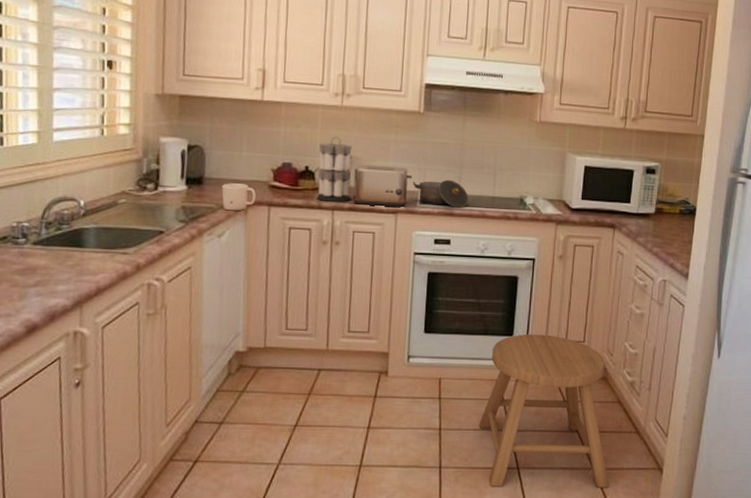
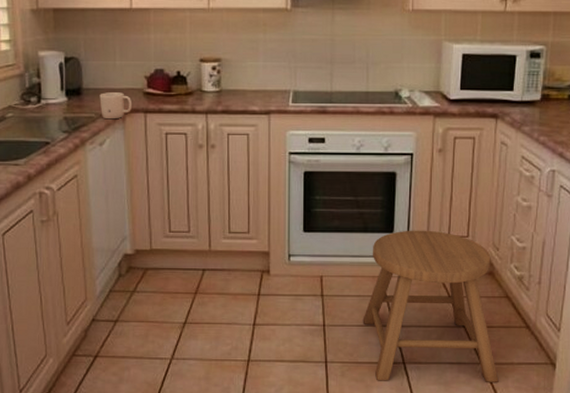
spice rack: present [317,136,352,202] -> none [189,40,223,105]
toaster: present [353,164,413,208] -> none [225,66,283,108]
cooking pot: present [412,179,469,208] -> none [283,76,341,105]

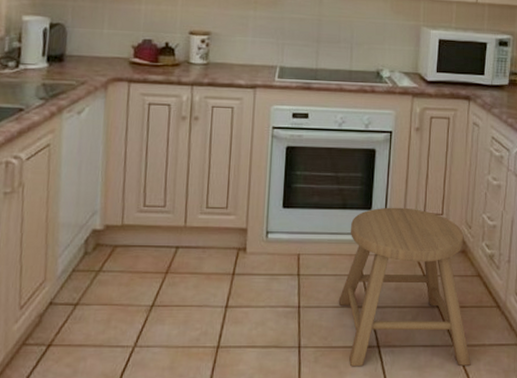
mug: present [99,92,133,120] -> none [82,60,117,88]

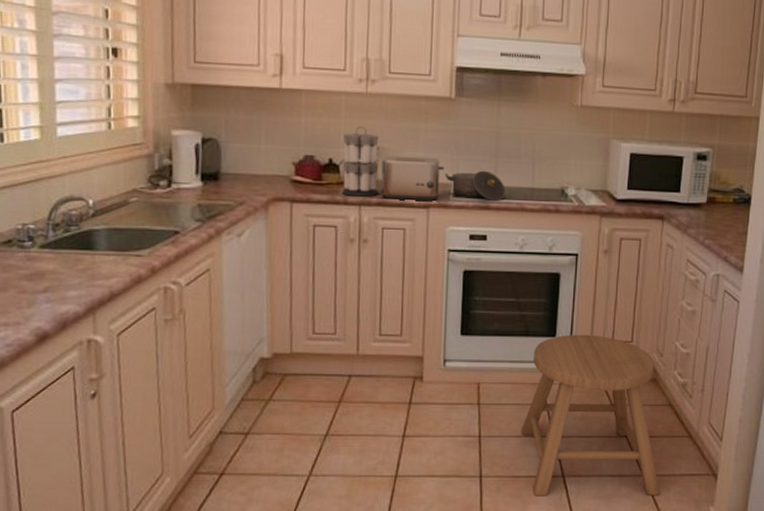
spice rack: none [177,13,212,78] -> present [342,126,379,197]
toaster: none [212,40,271,83] -> present [381,155,445,202]
cooking pot: none [270,54,326,82] -> present [444,170,506,201]

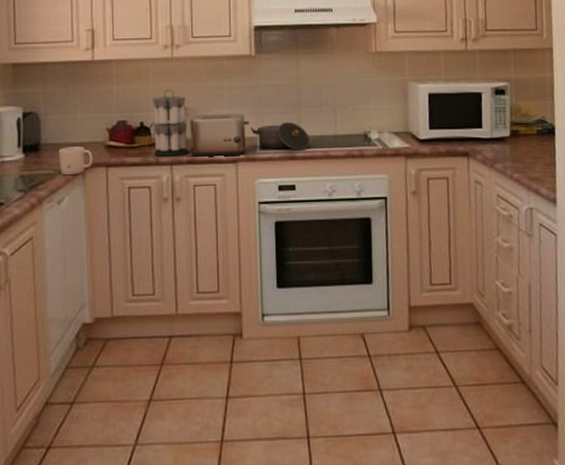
mug: none [239,178,278,209] -> present [58,146,94,176]
stool: present [521,334,660,496] -> none [345,279,499,457]

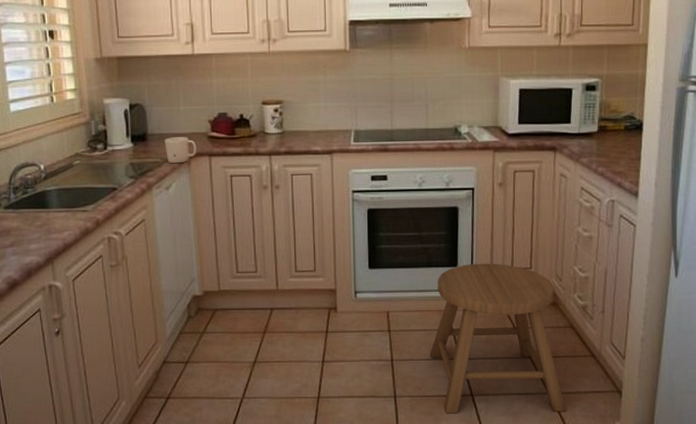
spice rack: present [153,89,188,157] -> none [251,83,286,147]
toaster: present [190,113,250,158] -> none [287,106,344,149]
cooking pot: present [250,121,310,150] -> none [344,115,402,143]
stool: none [345,279,499,457] -> present [430,263,566,414]

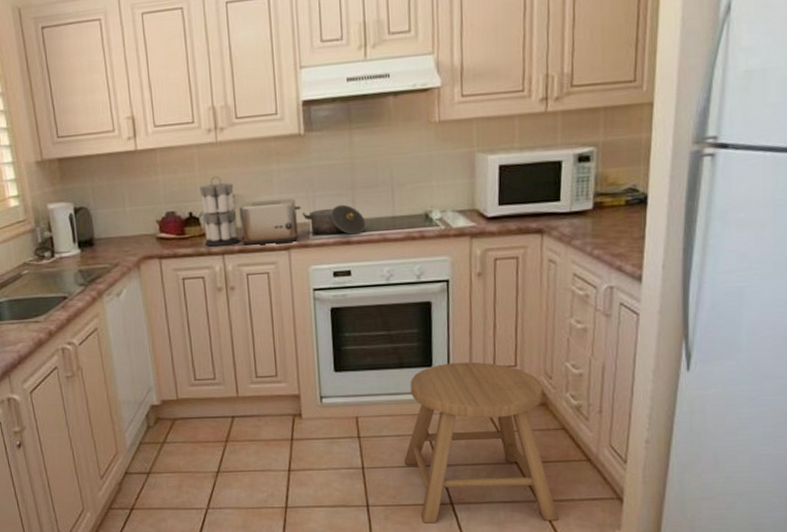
mug: present [164,137,197,164] -> none [112,239,147,269]
spice rack: none [251,83,286,147] -> present [200,176,239,247]
toaster: none [287,106,344,149] -> present [239,198,301,247]
cooking pot: none [344,115,402,143] -> present [302,204,366,235]

